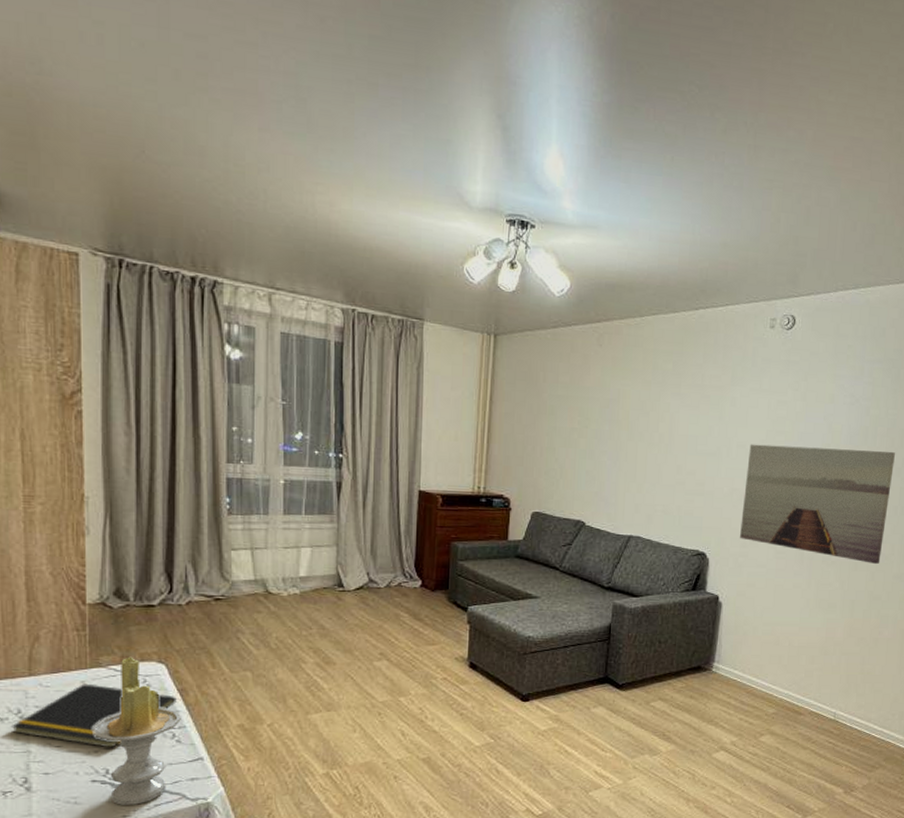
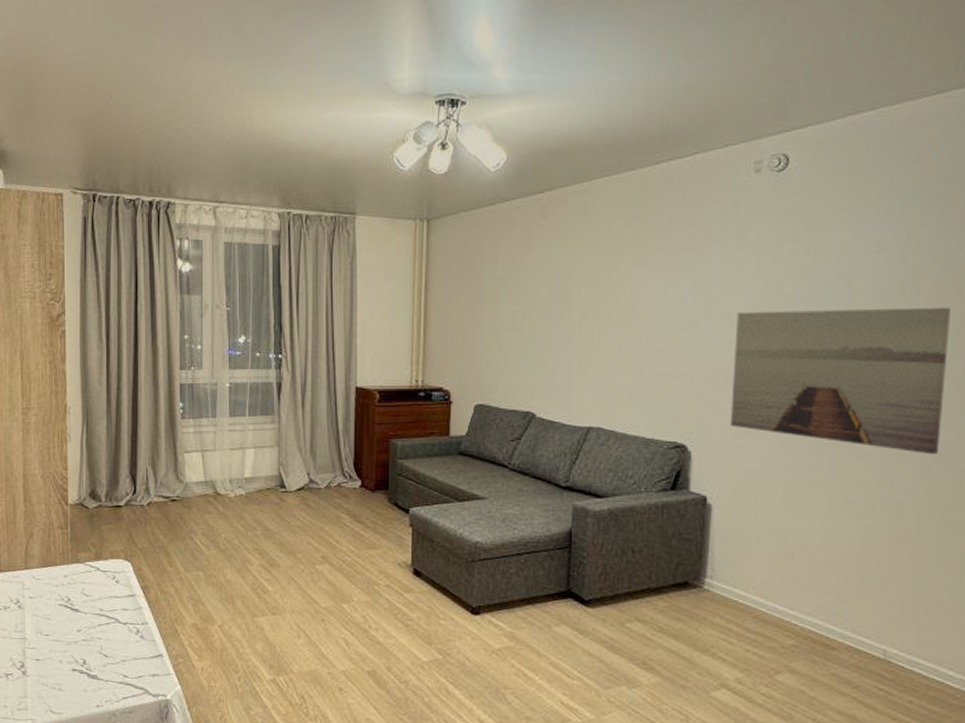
notepad: present [10,683,177,748] -> none [11,578,140,640]
candle: present [93,656,181,805] -> none [73,554,144,696]

